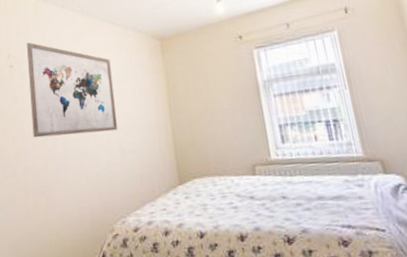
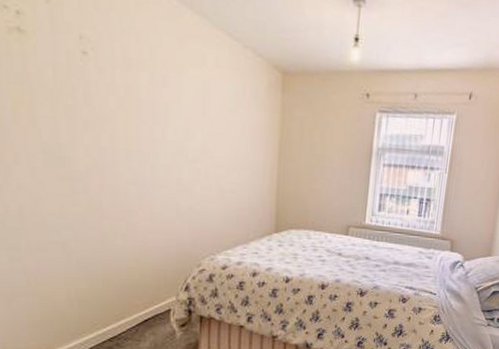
wall art: present [26,42,118,138] -> none [107,25,220,166]

